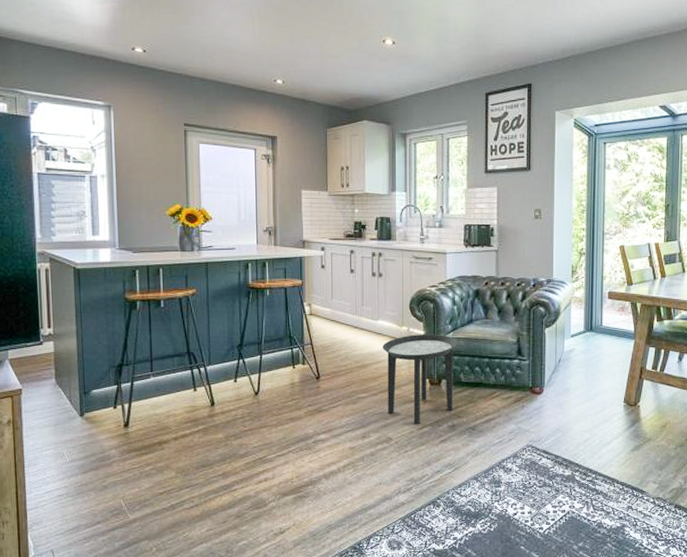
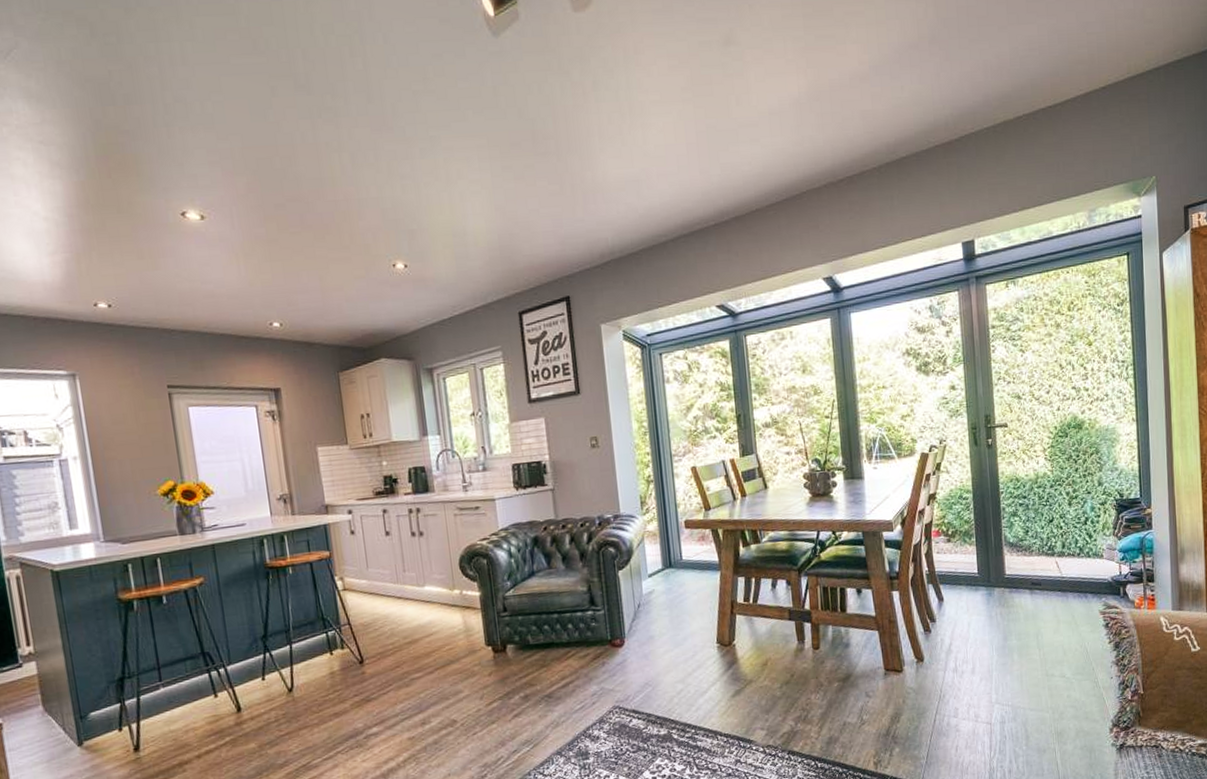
side table: present [383,334,457,425] -> none [433,593,523,702]

